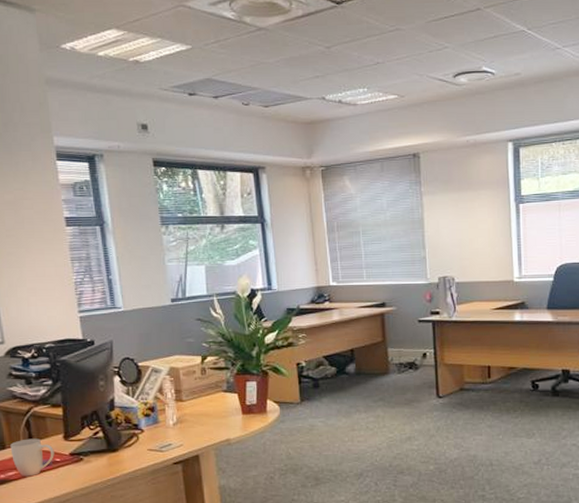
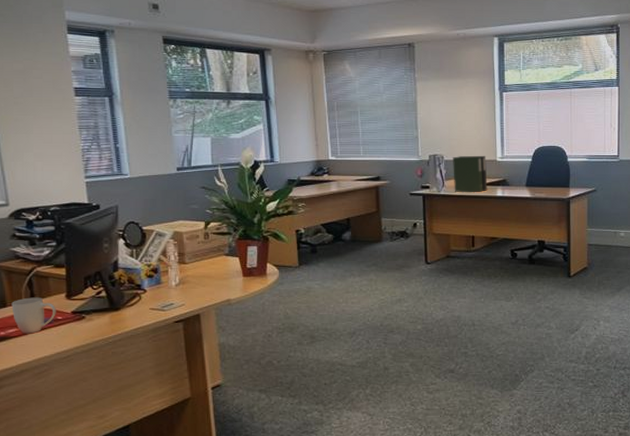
binder: none [465,275,504,317] -> present [453,155,488,192]

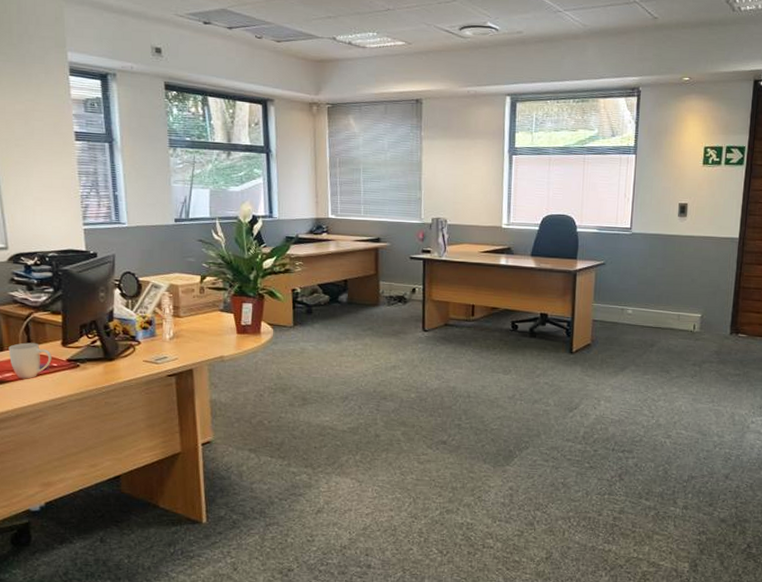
binder: present [453,155,488,192] -> none [456,220,491,260]

